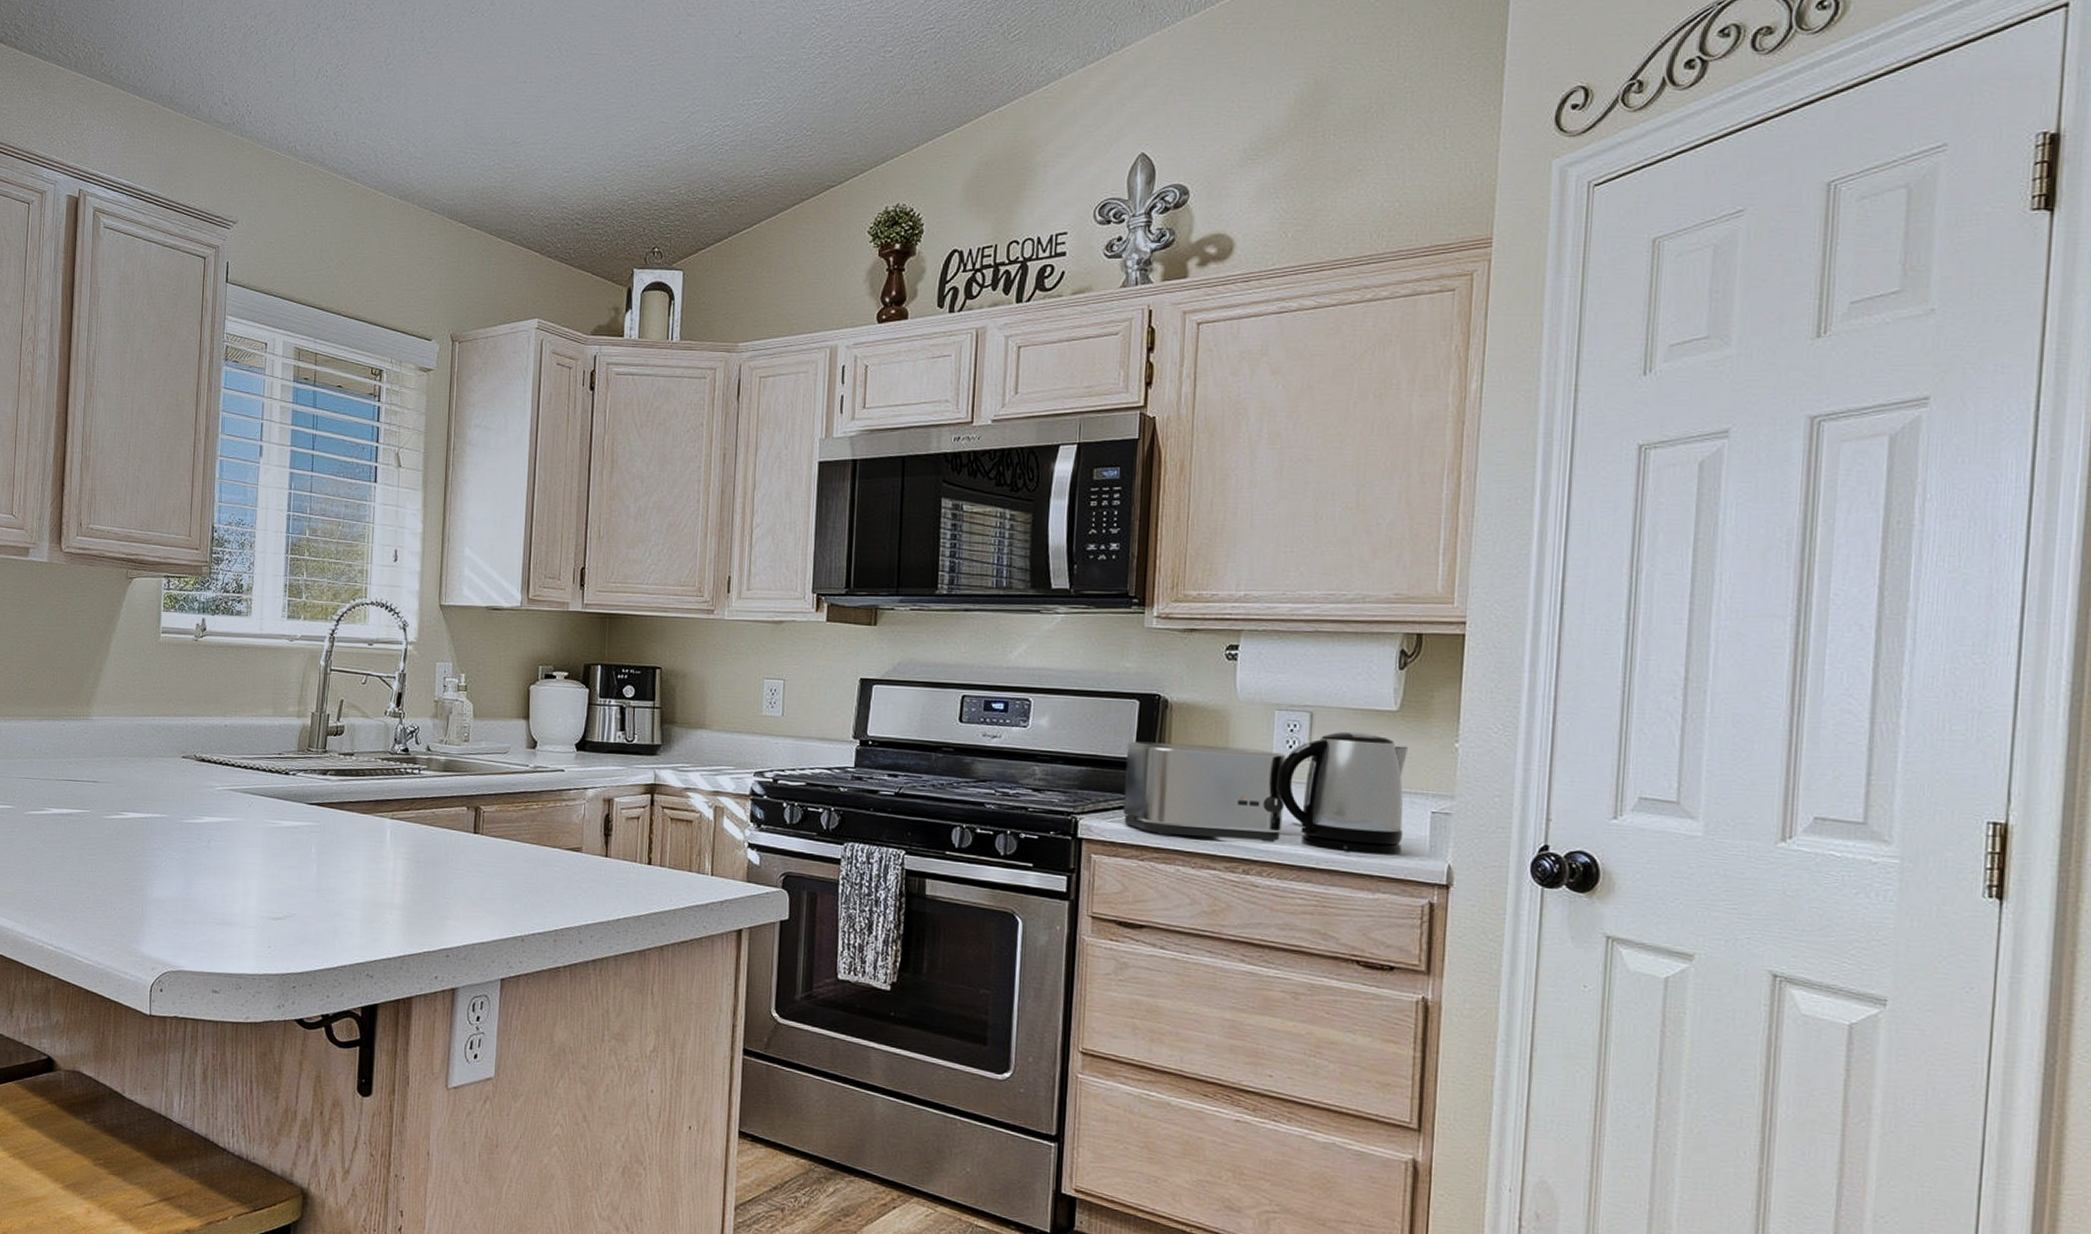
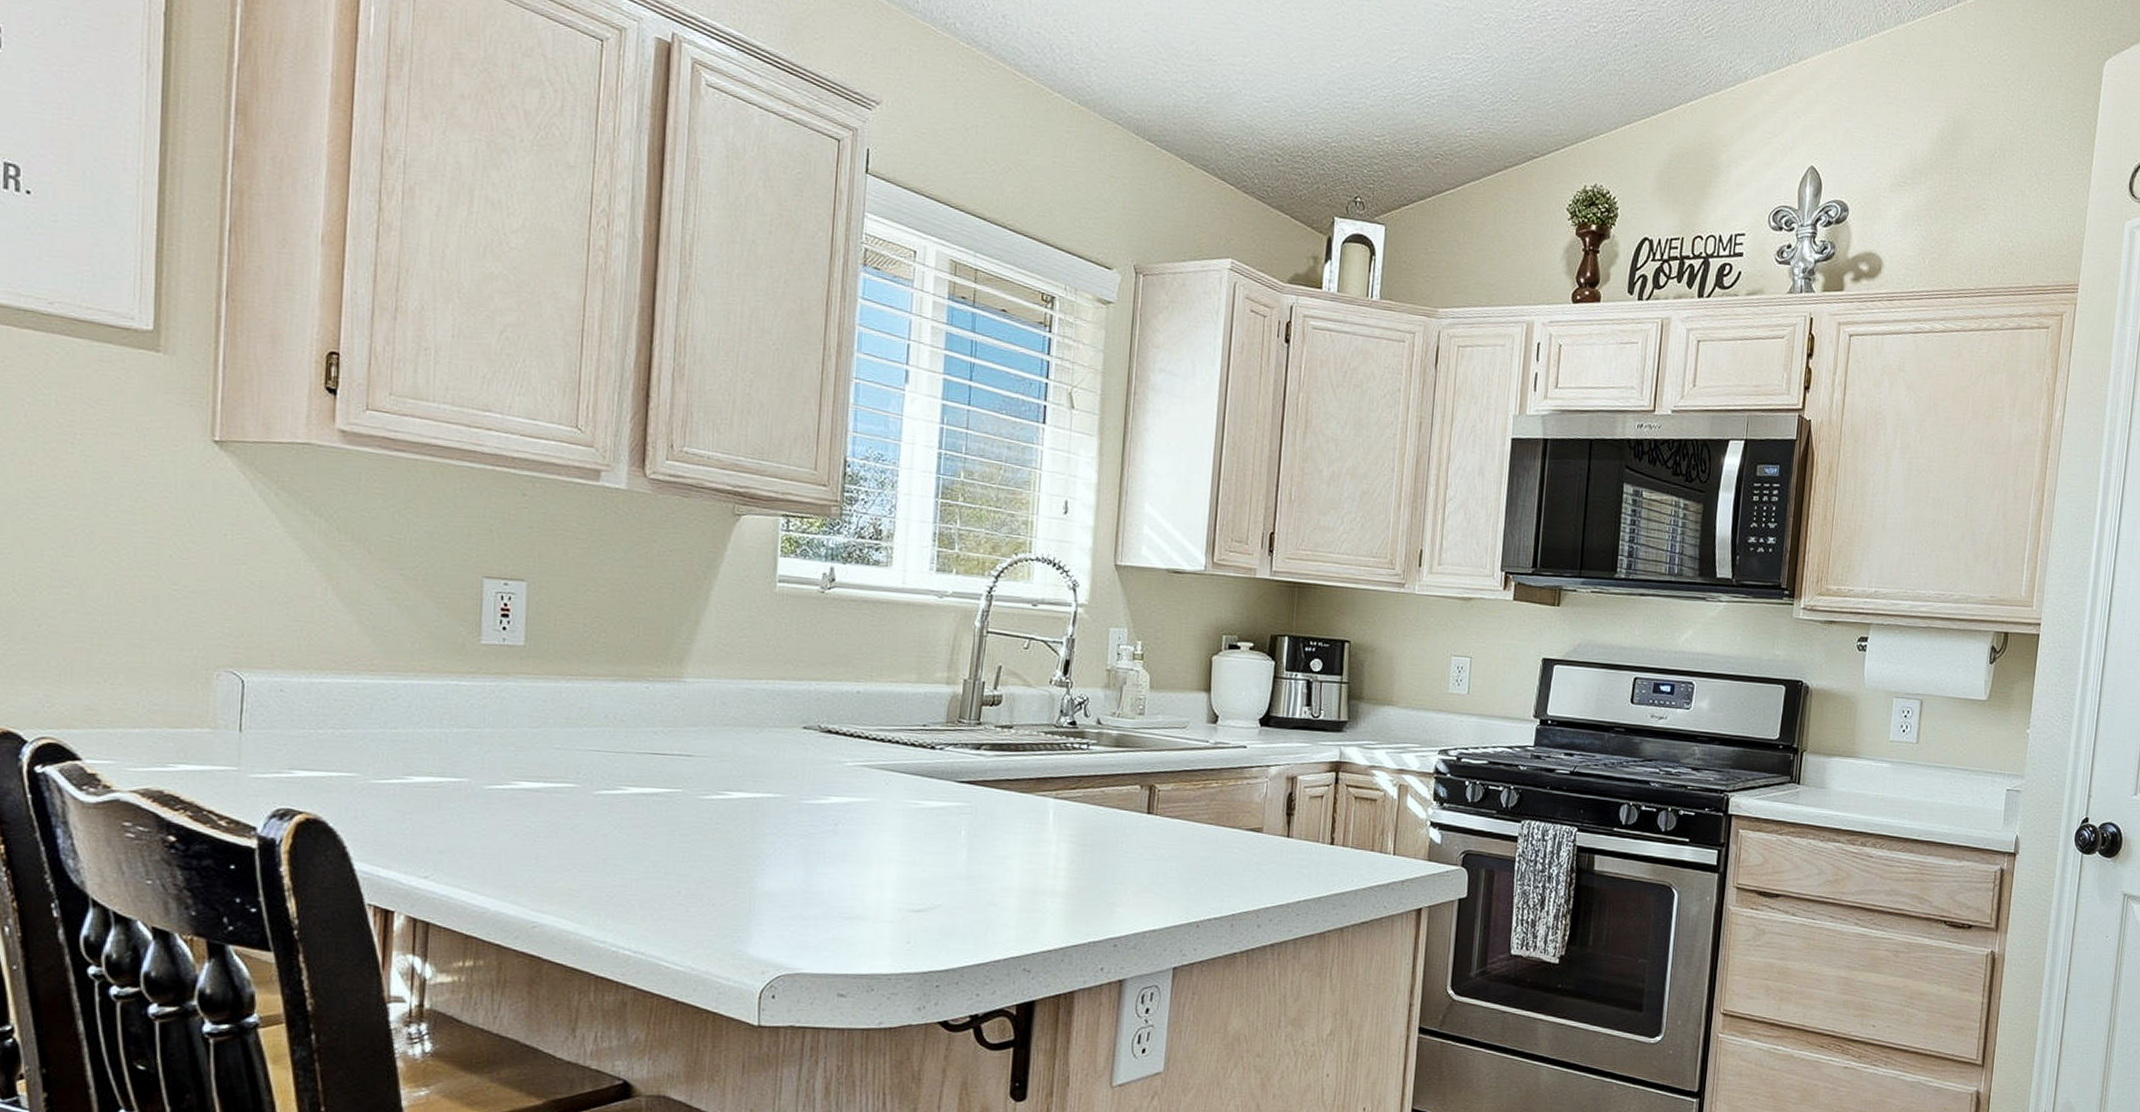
toaster: present [1123,741,1287,843] -> none [1767,724,1900,817]
kettle: present [1277,731,1408,856] -> none [1891,717,1992,828]

